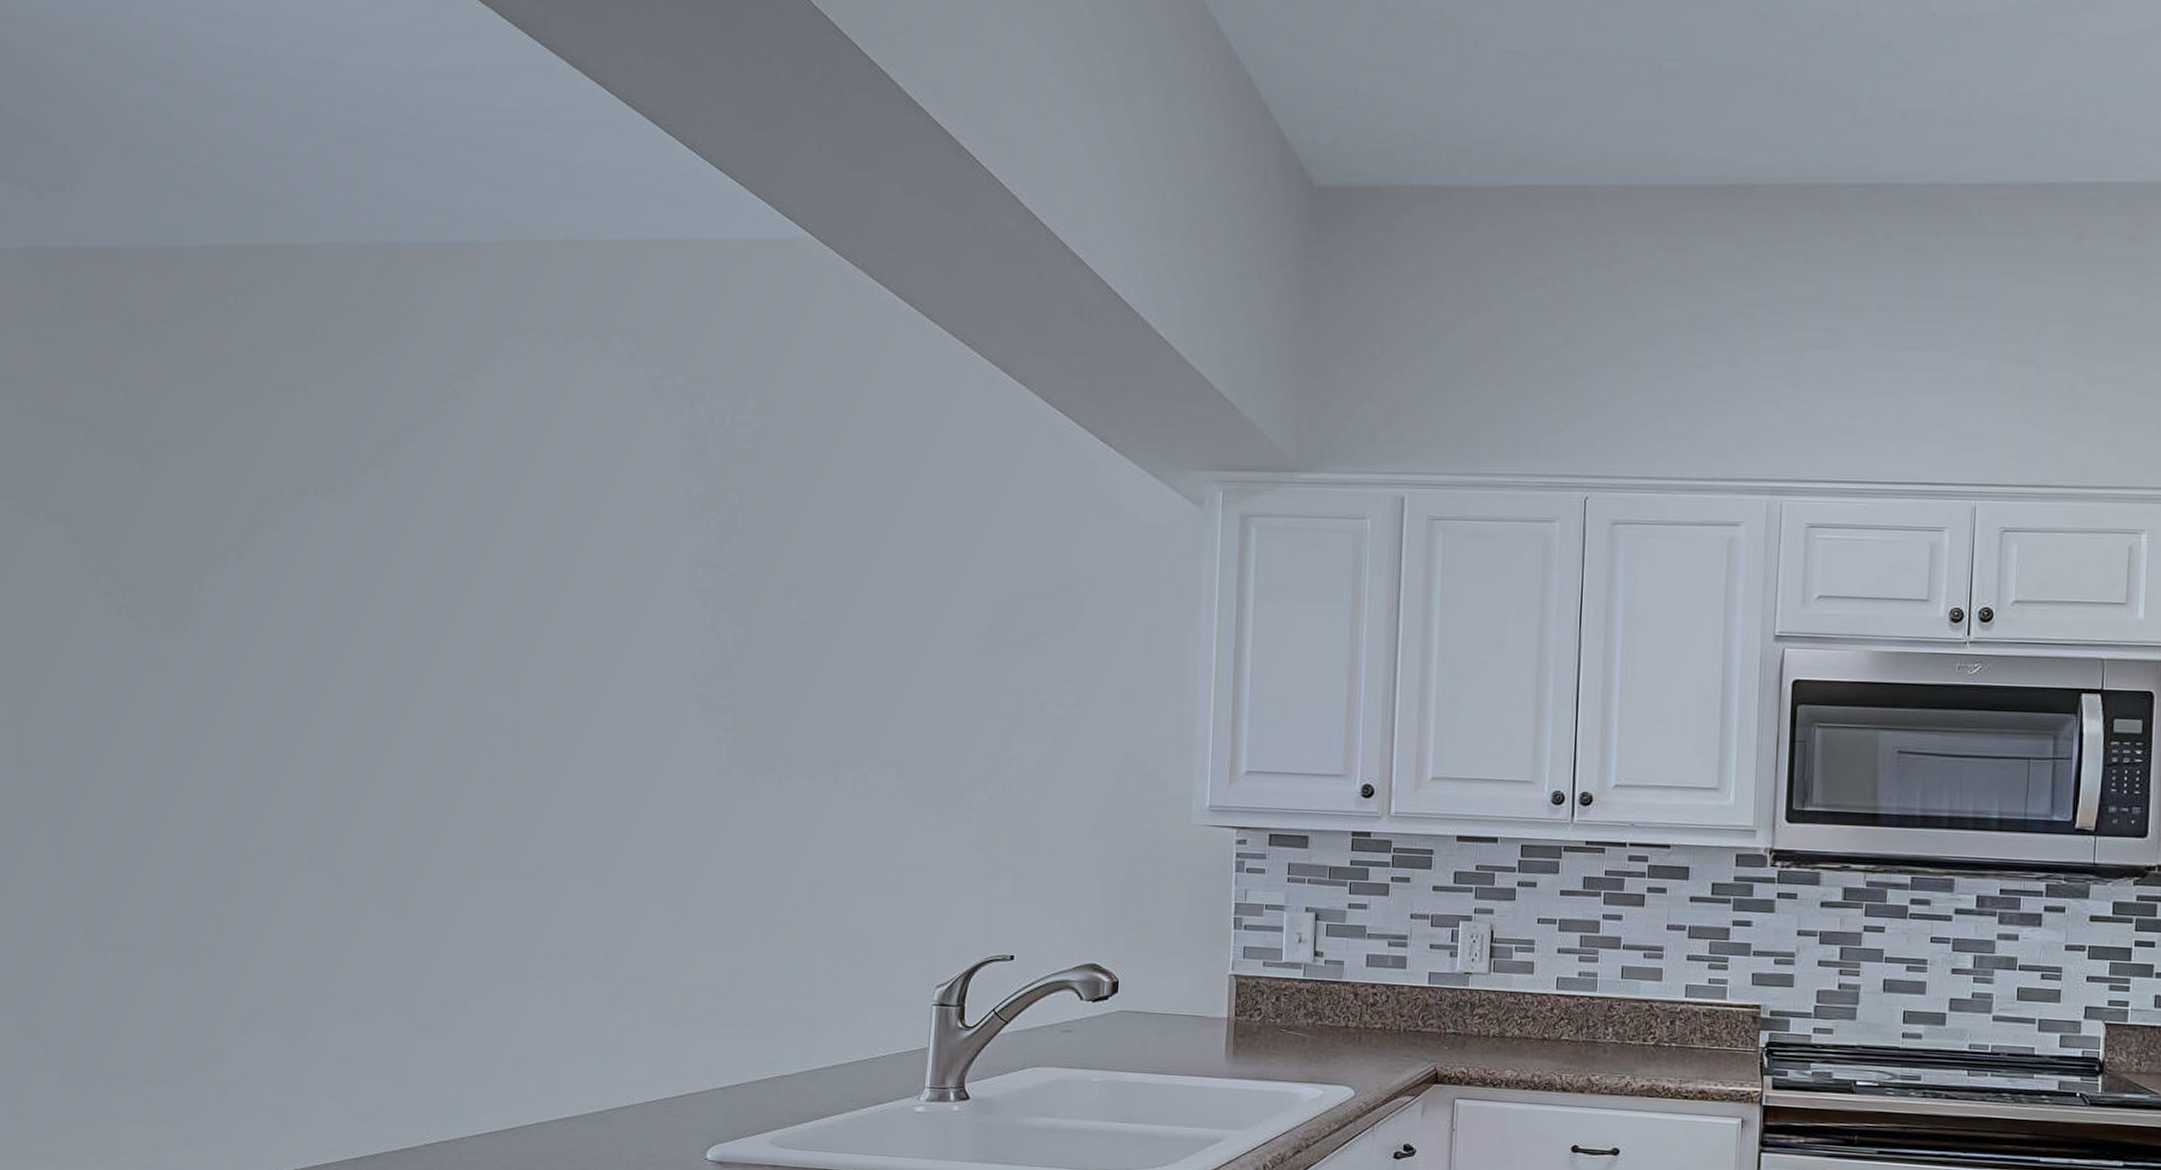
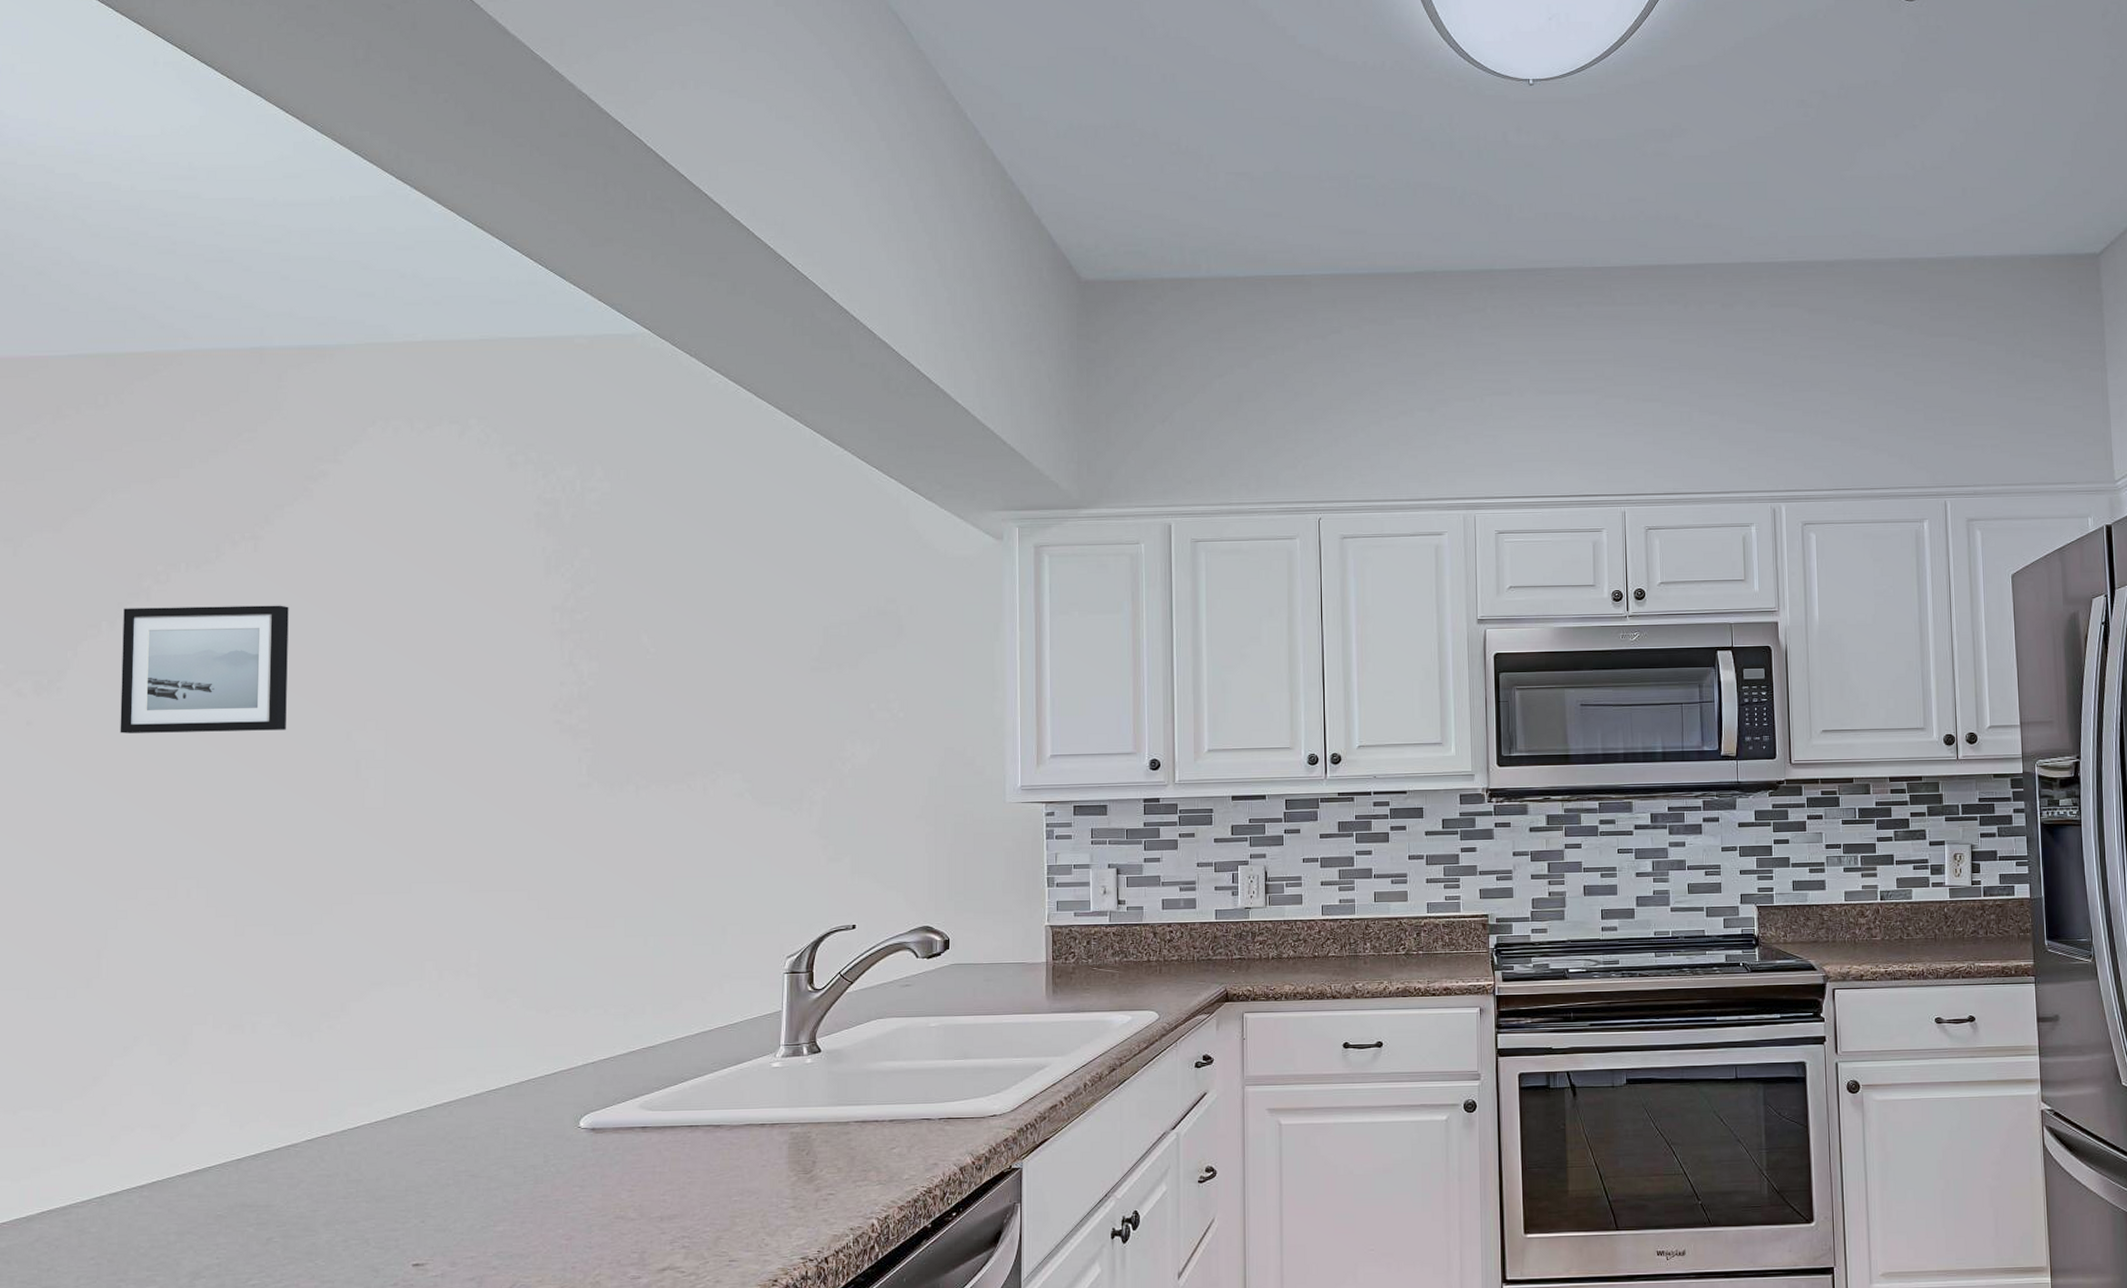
wall art: none [245,538,418,686] -> present [120,605,289,733]

